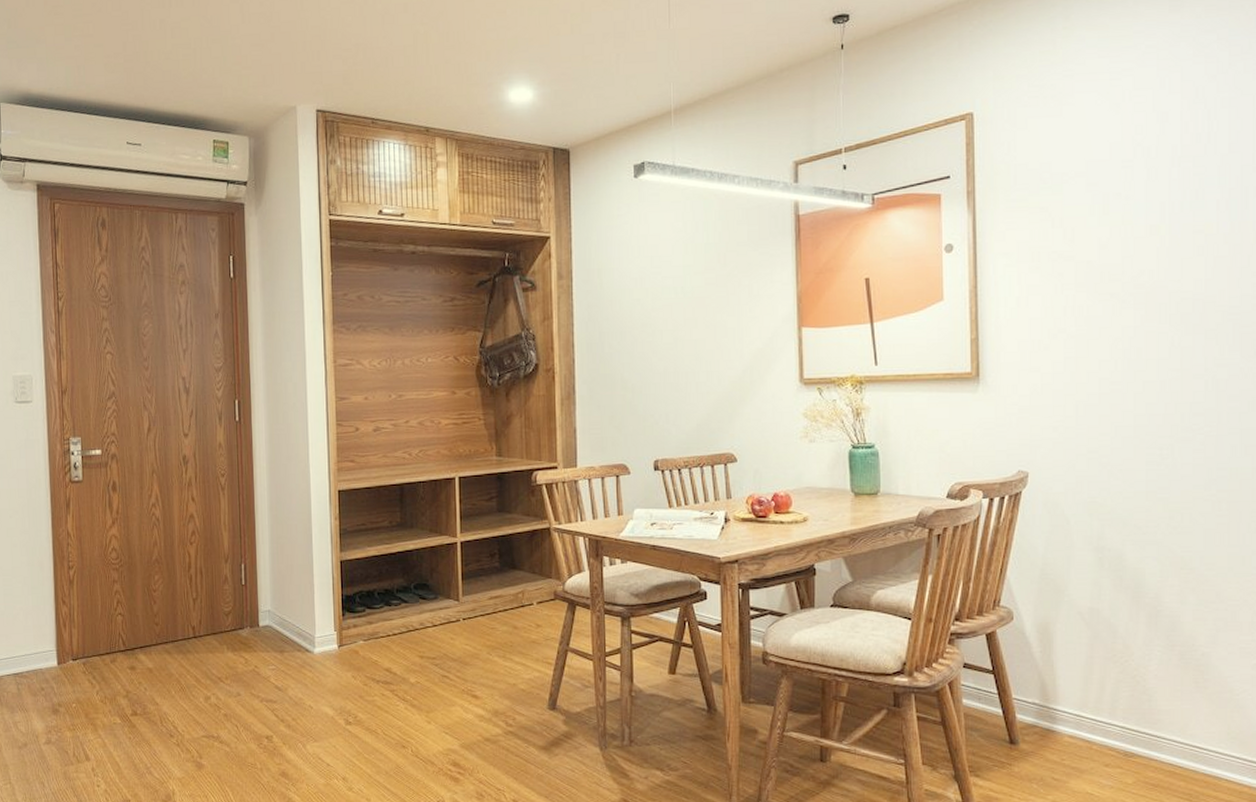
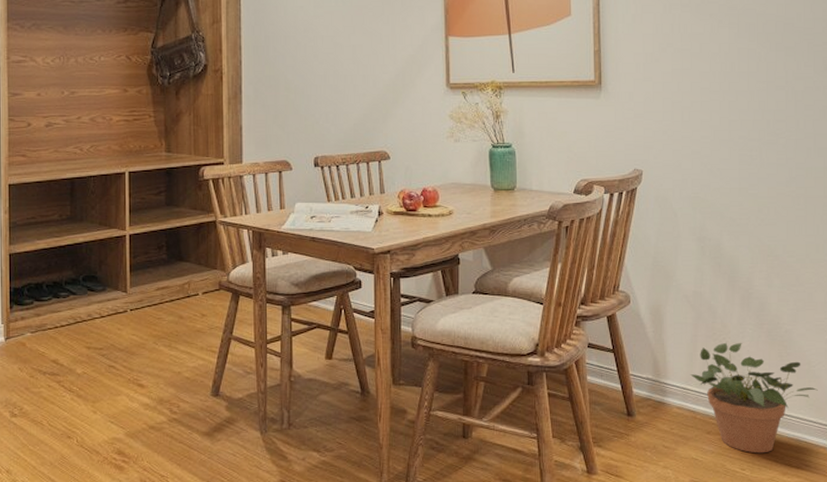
potted plant: none [1085,665,1242,791] -> present [690,342,818,454]

